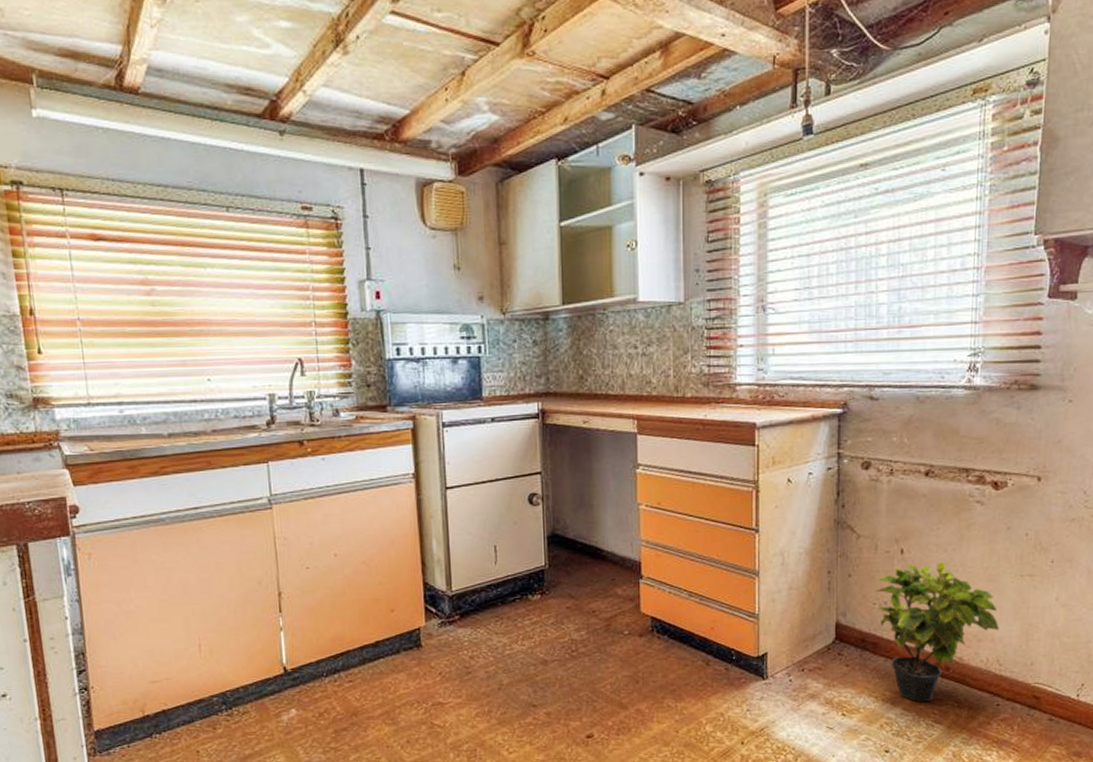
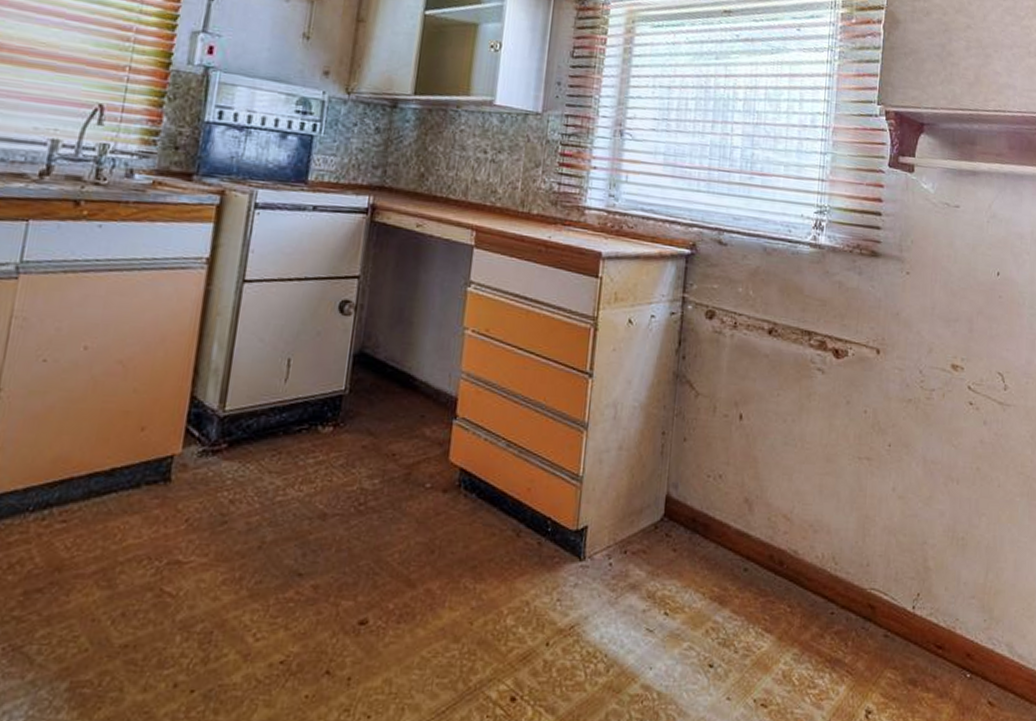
potted plant: present [875,560,999,702] -> none [710,431,836,603]

